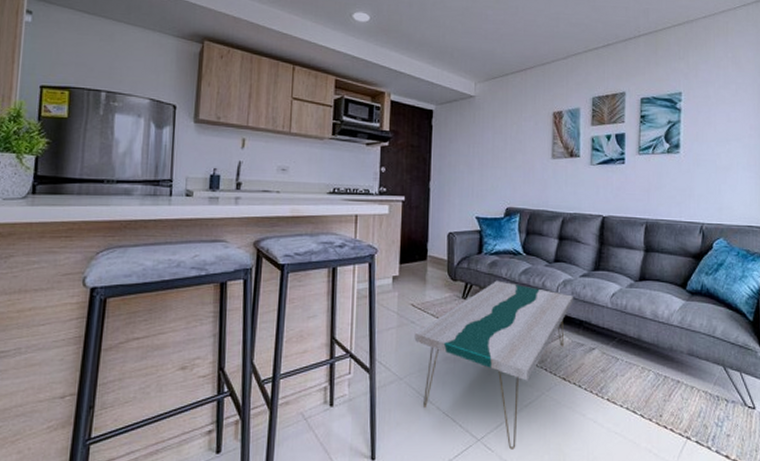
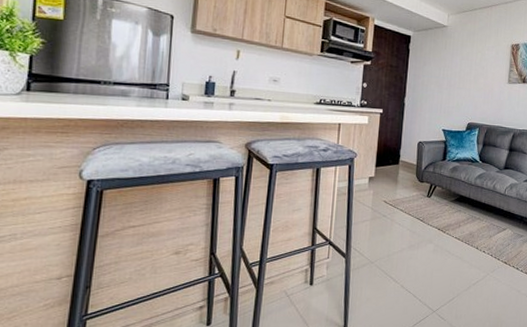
coffee table: present [414,280,573,450] -> none [385,183,517,319]

